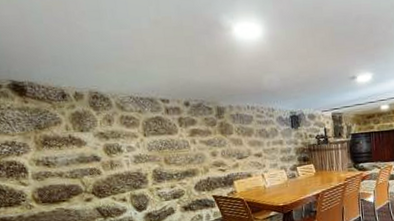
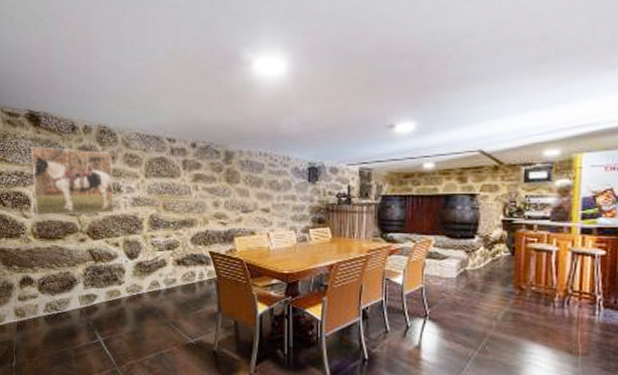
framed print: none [19,115,118,181] -> present [30,145,115,215]

